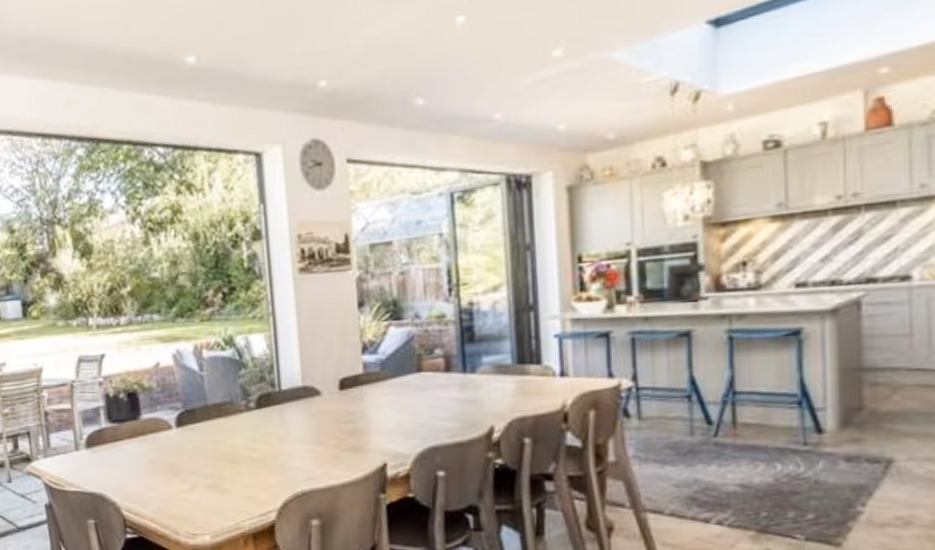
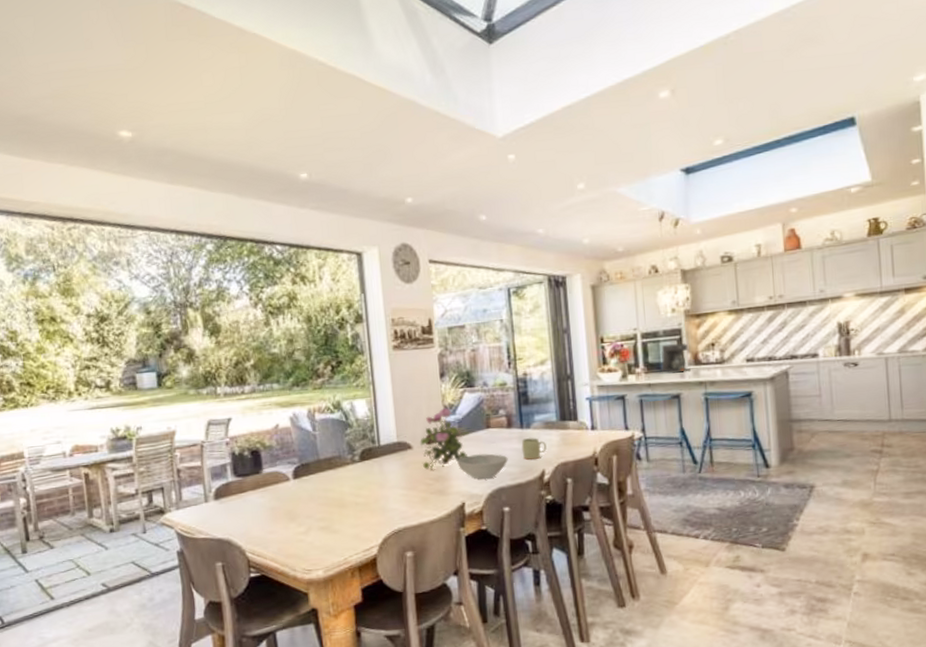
flower bouquet: none [331,345,394,422] -> present [420,407,469,470]
bowl: none [378,403,445,435] -> present [457,453,508,479]
mug: none [463,384,497,413] -> present [521,437,547,460]

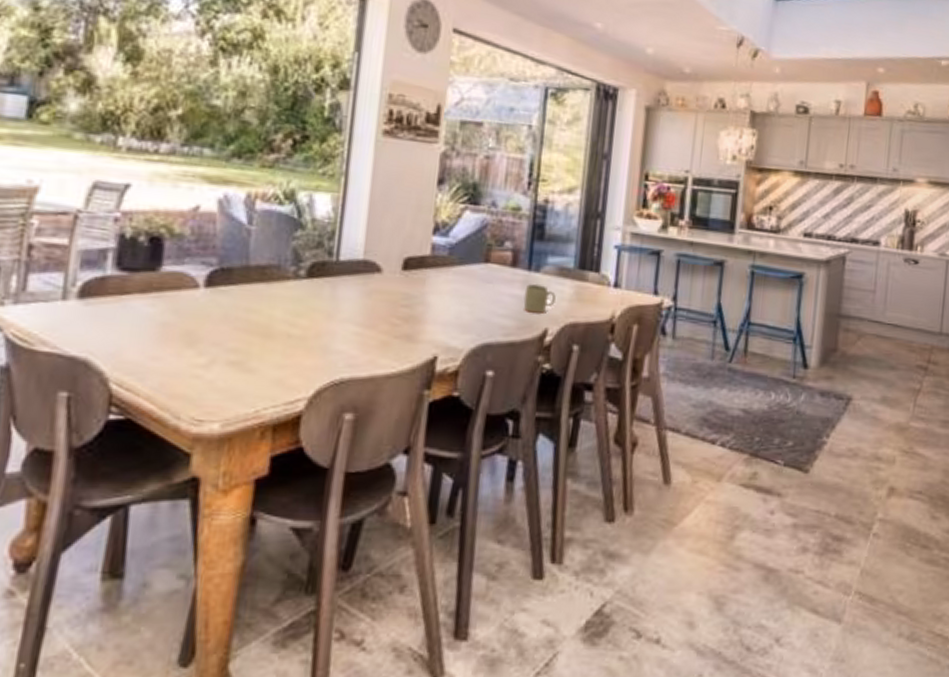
flower bouquet: present [420,407,469,470] -> none [391,225,461,306]
bowl: present [457,453,508,479] -> none [438,294,505,329]
coffee maker: present [660,343,691,374] -> none [708,196,743,236]

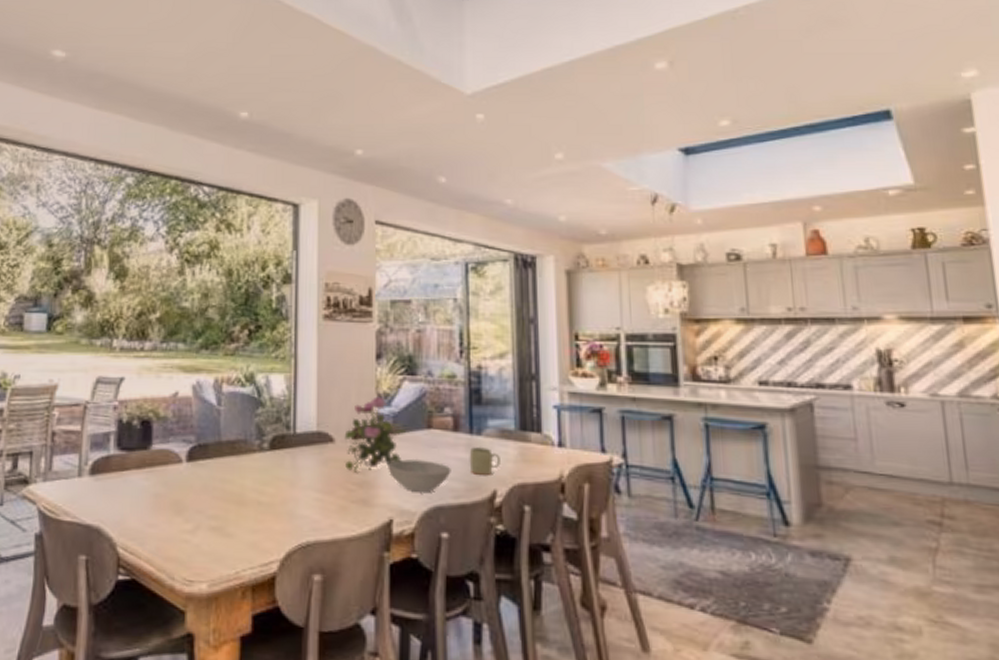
flower bouquet: none [391,225,461,306] -> present [344,396,405,472]
bowl: none [438,294,505,329] -> present [388,459,451,492]

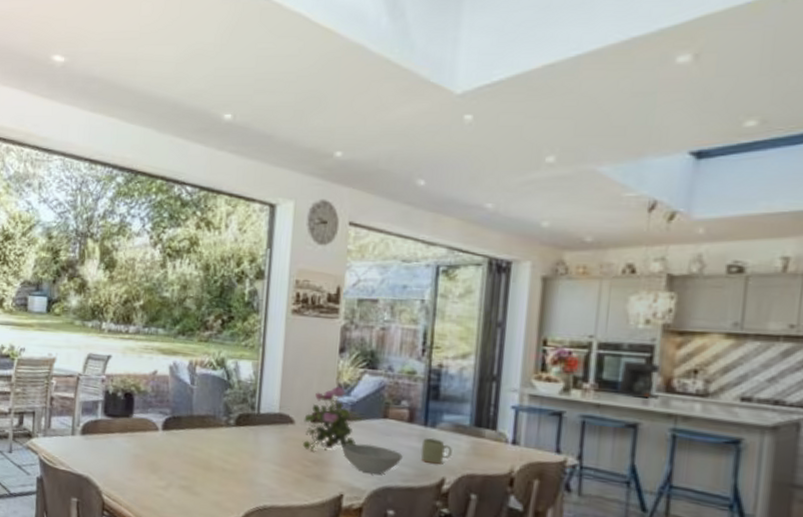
coffee maker: none [649,351,687,389] -> present [618,360,660,399]

